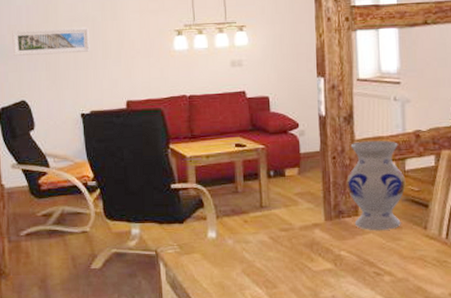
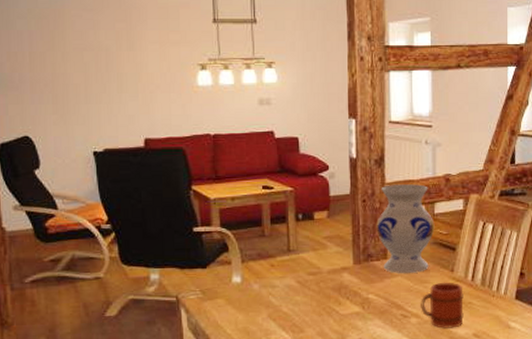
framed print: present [12,28,90,56] -> none [12,58,103,86]
mug: none [394,239,439,287] -> present [421,282,464,329]

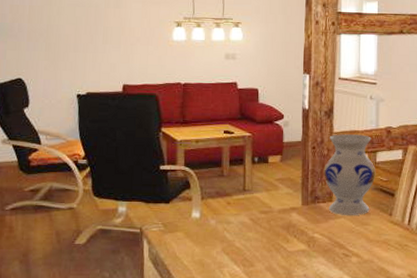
mug: present [421,282,464,329] -> none [361,225,400,268]

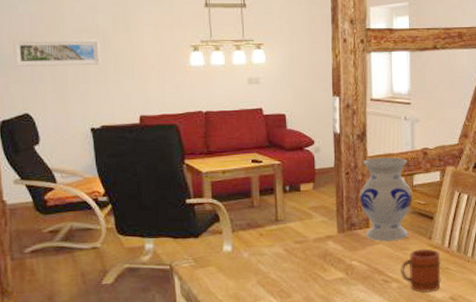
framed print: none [13,10,92,37] -> present [13,40,101,66]
mug: none [361,225,400,268] -> present [401,249,441,293]

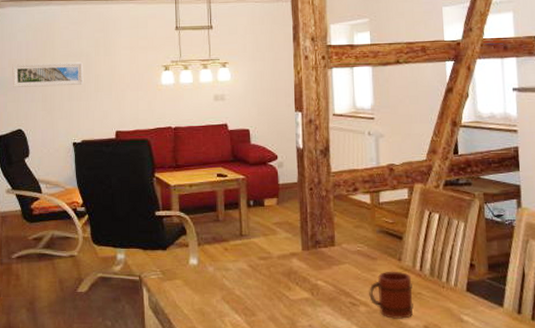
vase: present [359,157,414,242] -> none [323,173,381,262]

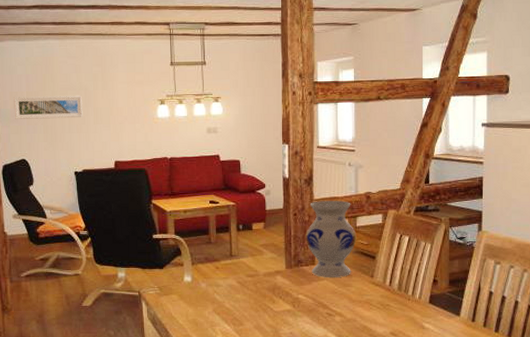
vase: none [323,173,381,262] -> present [305,201,357,278]
mug: present [369,271,413,319] -> none [344,286,382,327]

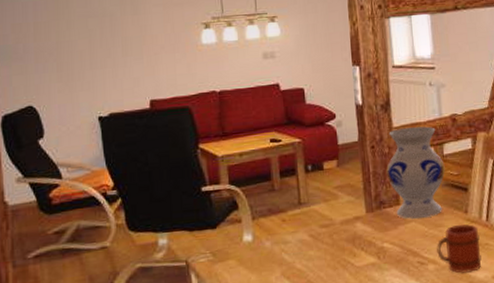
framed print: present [14,96,83,119] -> none [17,24,108,57]
mug: none [344,286,382,327] -> present [437,224,482,273]

